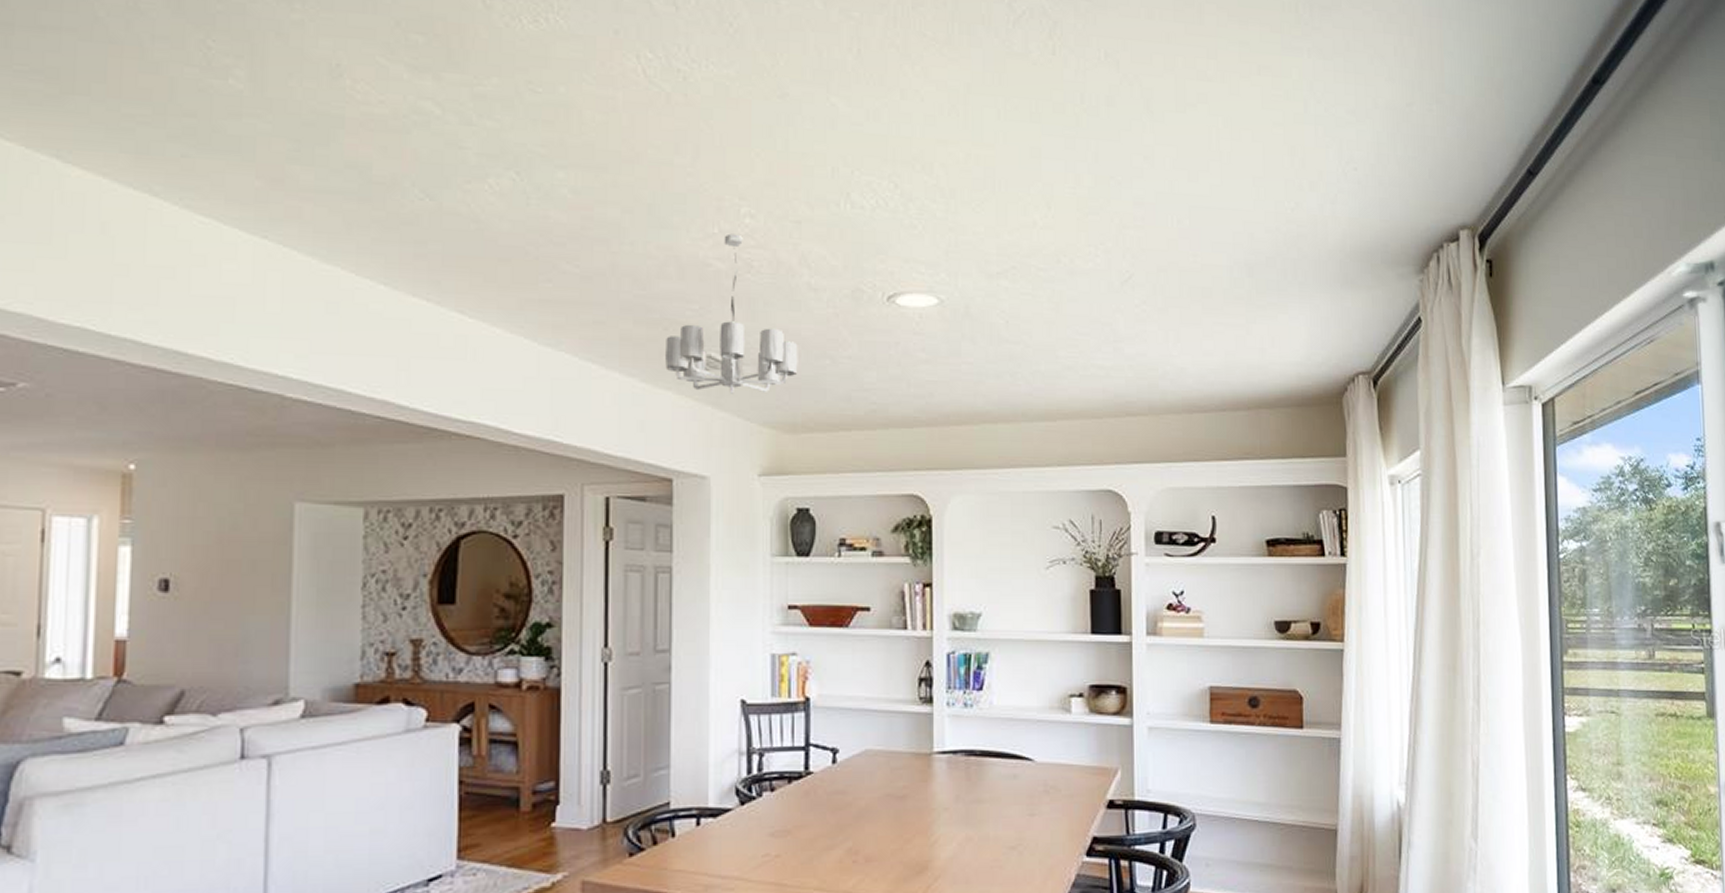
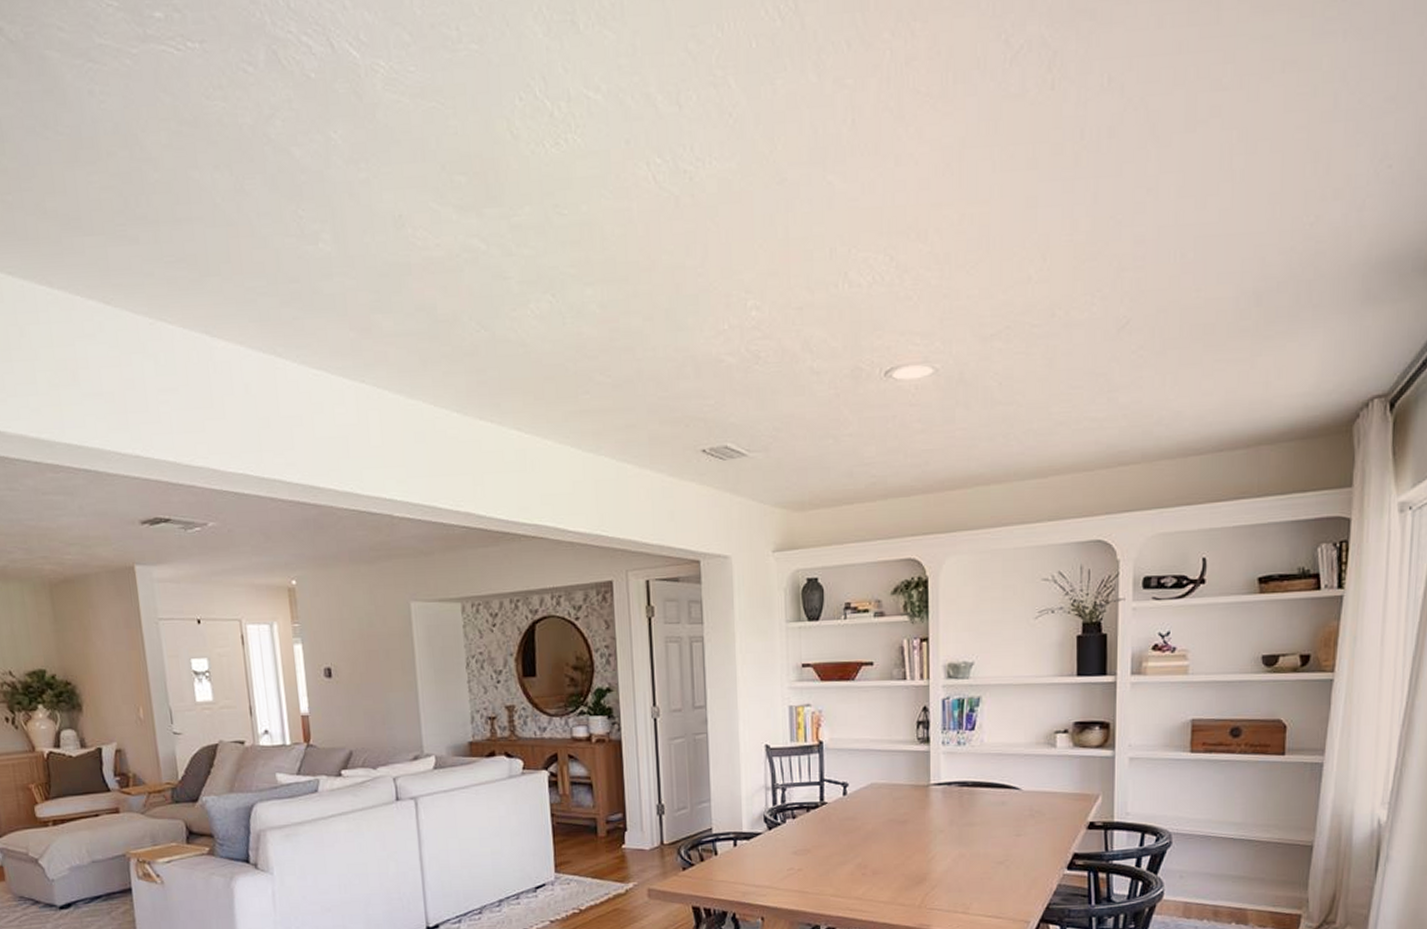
chandelier: present [665,233,798,394] -> none [687,327,804,480]

